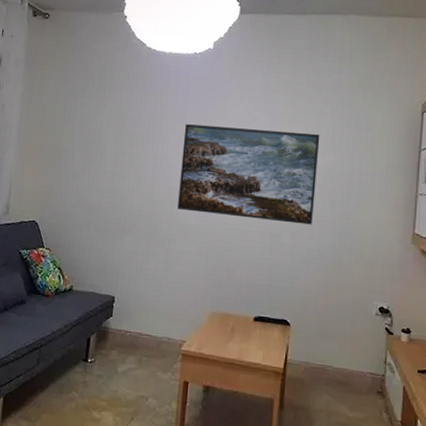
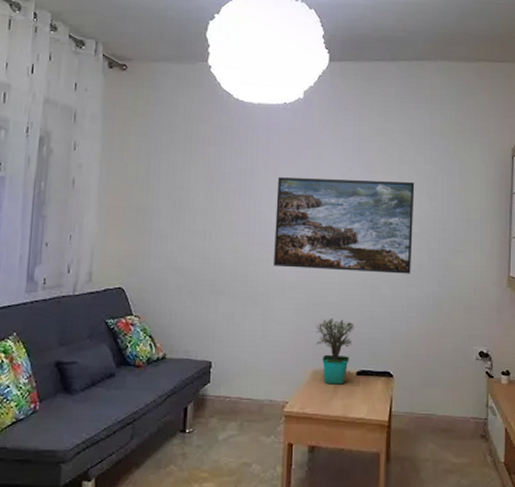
potted plant: none [215,262,255,329] -> present [316,317,356,385]

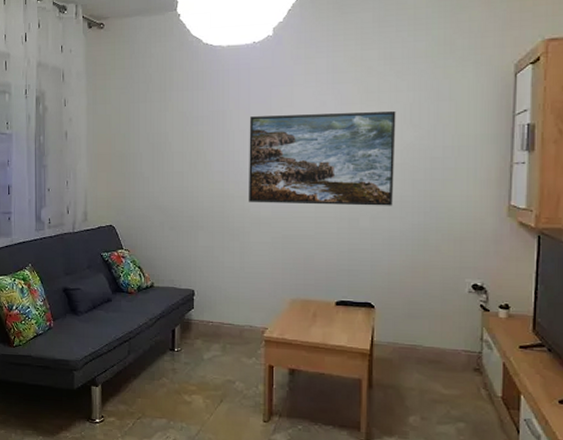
potted plant: present [316,317,356,385] -> none [293,250,334,314]

